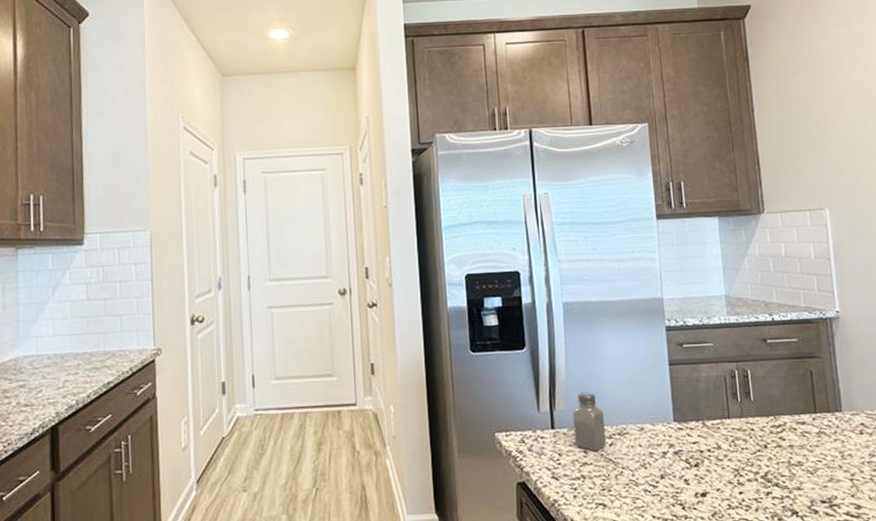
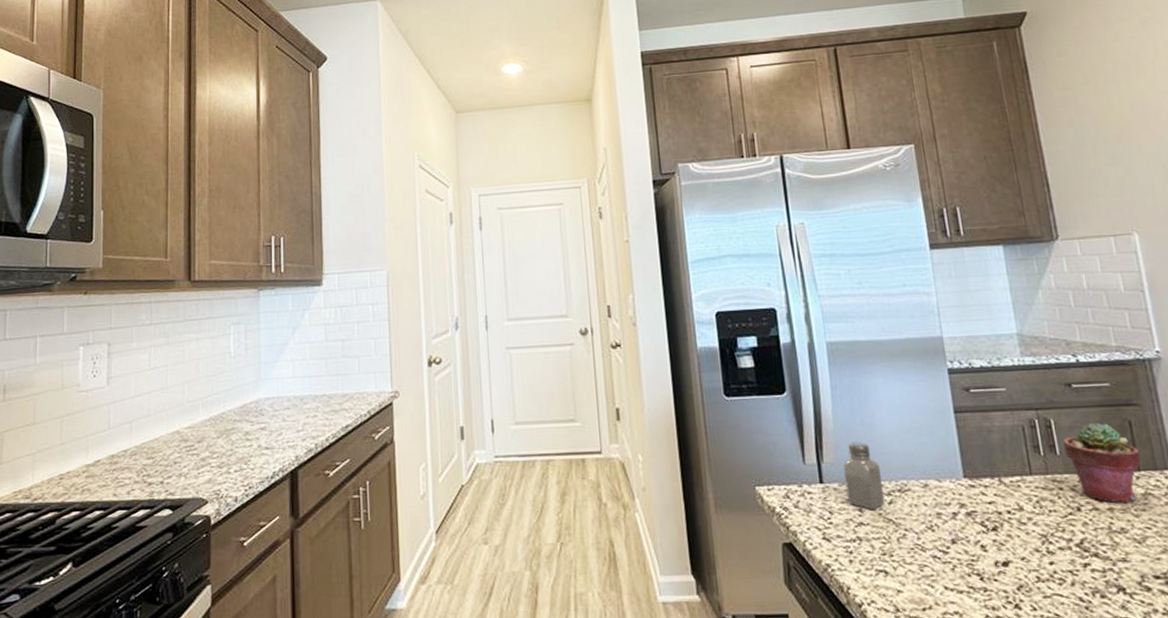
potted succulent: none [757,372,817,441] -> present [1063,422,1141,503]

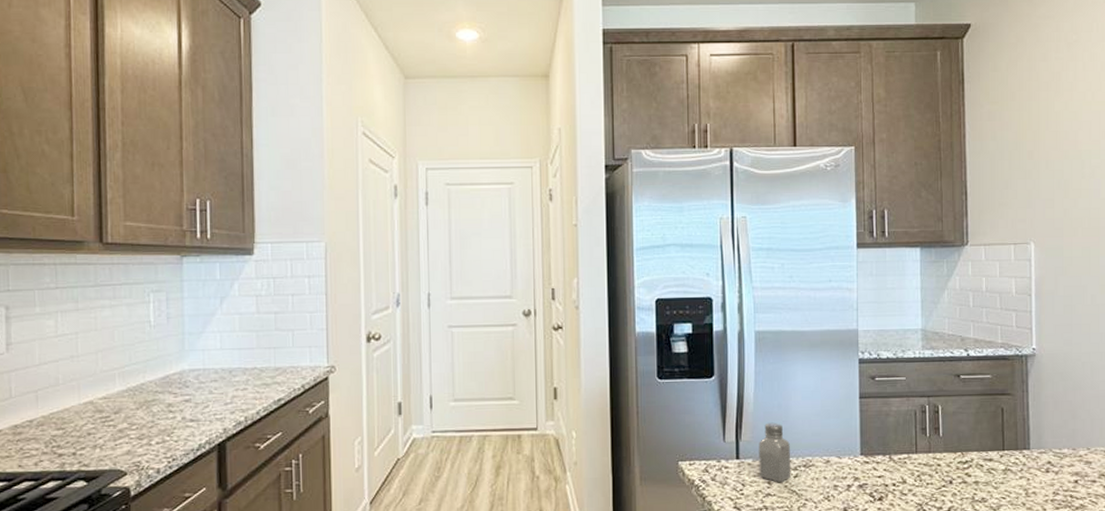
potted succulent: present [1063,422,1141,503] -> none [947,409,1006,478]

